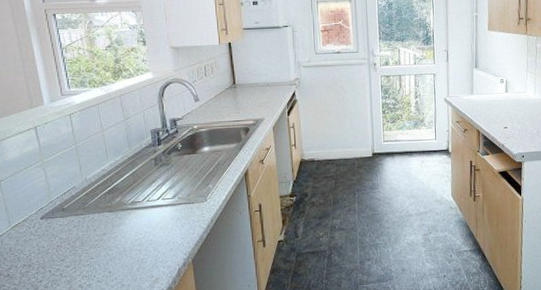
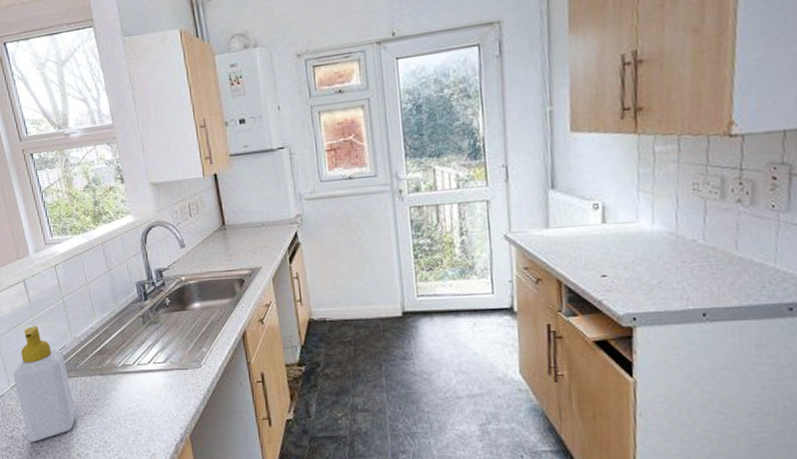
soap bottle: none [15,169,81,278] -> present [13,326,76,442]

